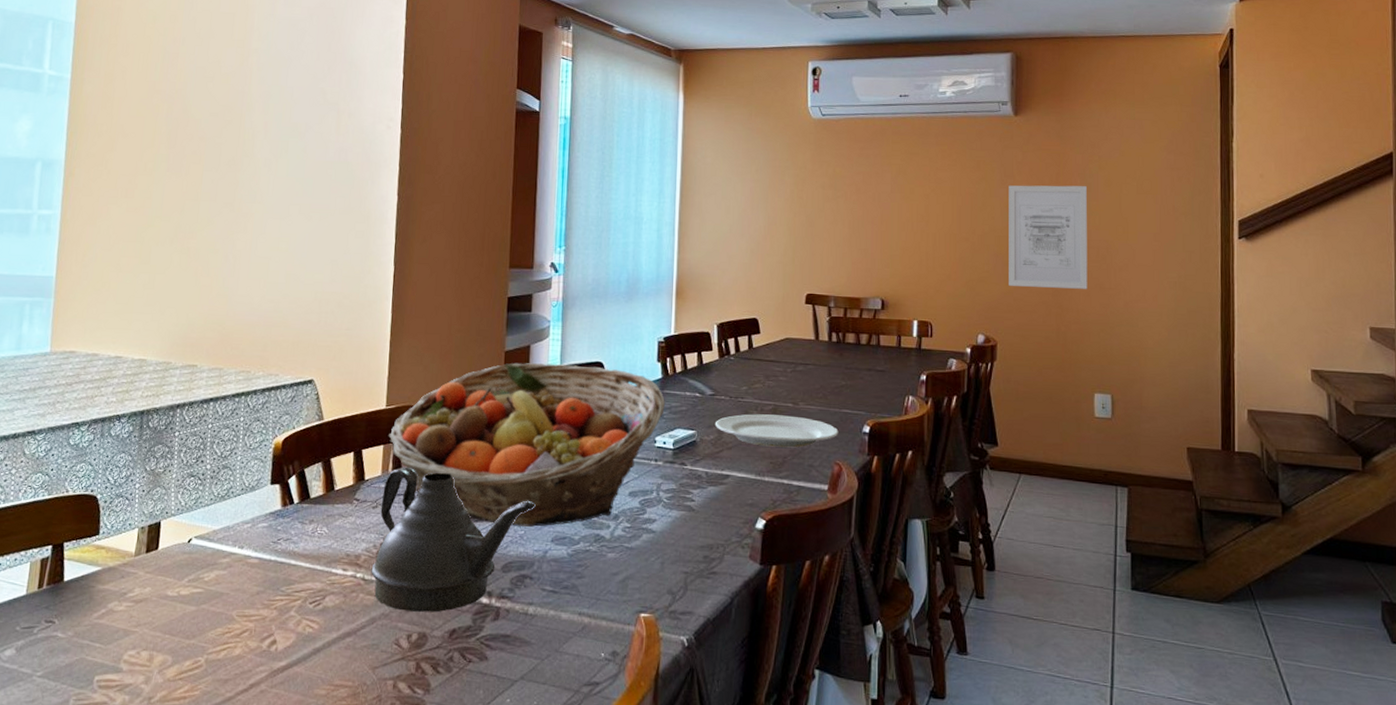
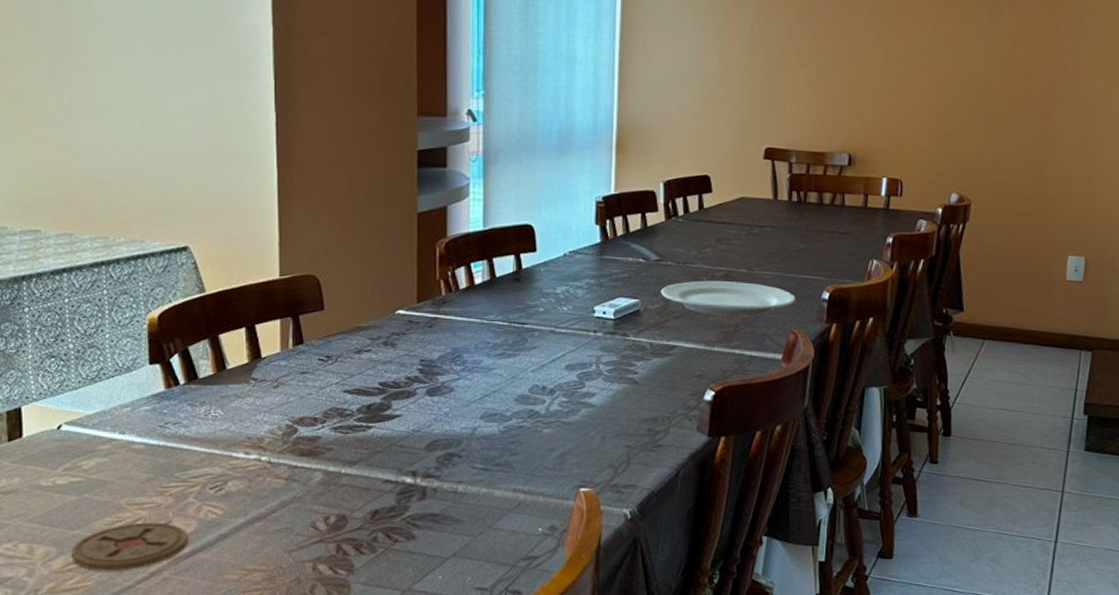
coaster: none [184,634,287,682] -> present [71,522,188,571]
teapot: present [371,467,534,613] -> none [277,342,460,494]
fruit basket: present [388,362,665,527] -> none [285,226,604,404]
wall art: present [1009,185,1088,289] -> none [988,24,1083,144]

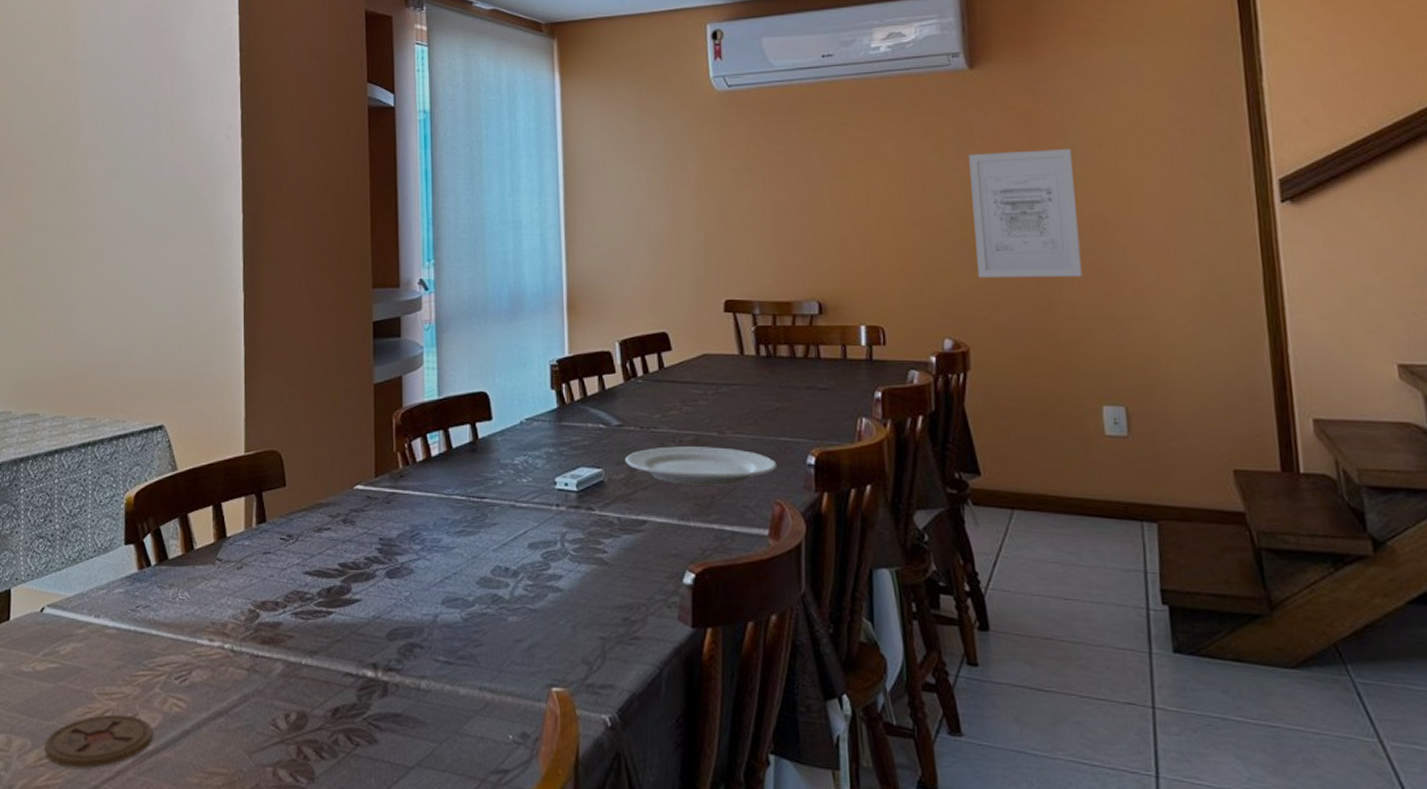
wall art: none [988,24,1083,144] -> present [969,149,1083,277]

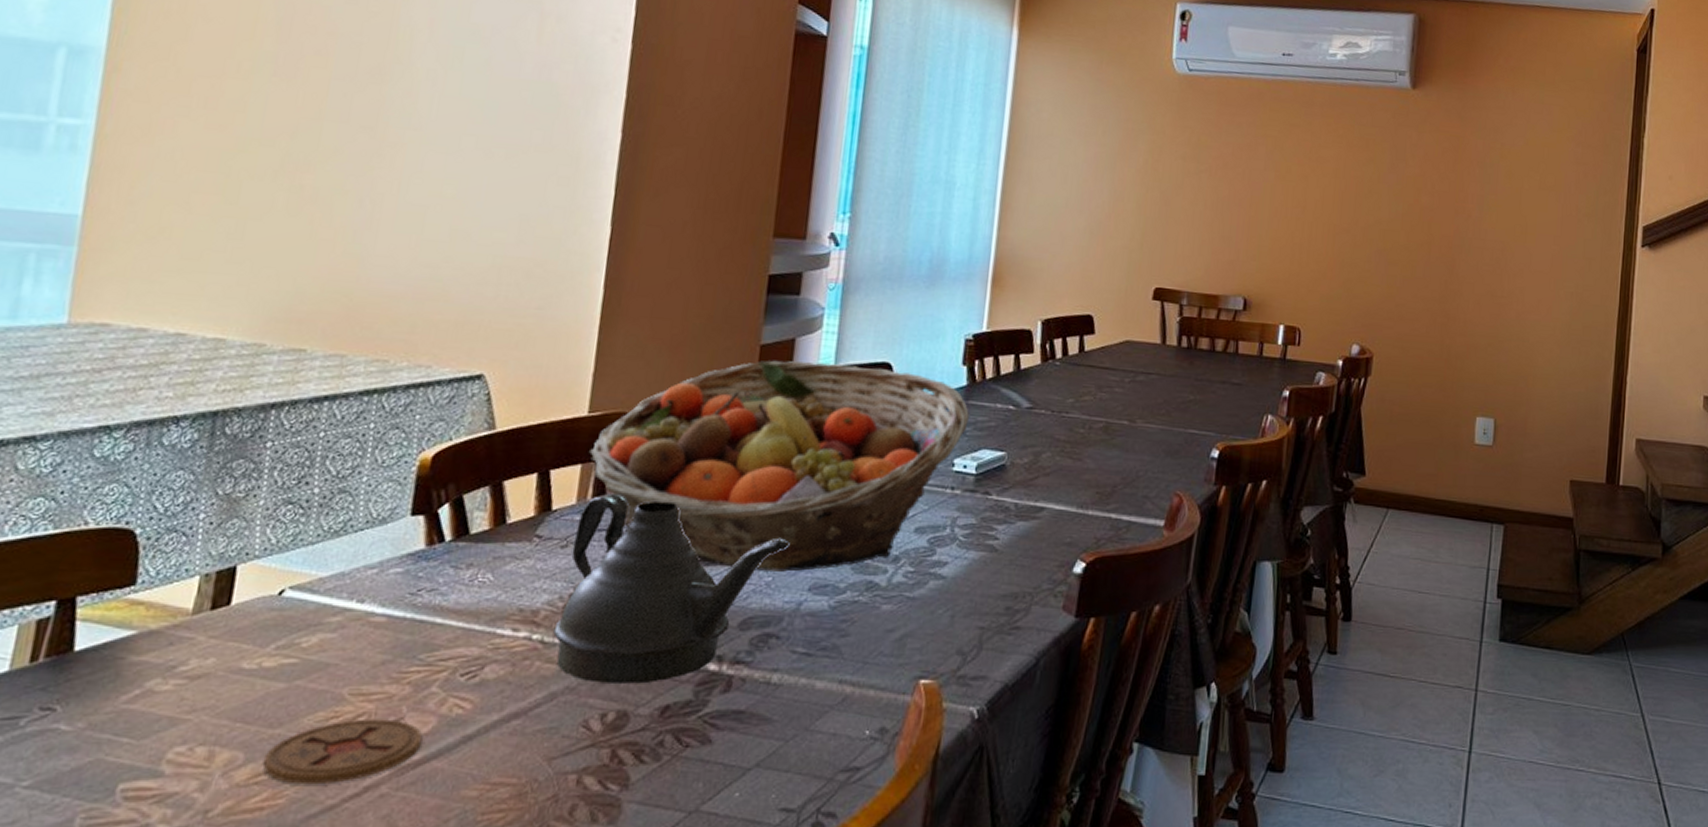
teapot: none [240,521,419,688] -> present [553,493,788,684]
fruit basket: none [250,396,564,587] -> present [589,360,969,572]
plate: present [624,446,777,486] -> none [1030,432,1182,475]
wall art: present [969,149,1083,277] -> none [1391,170,1486,296]

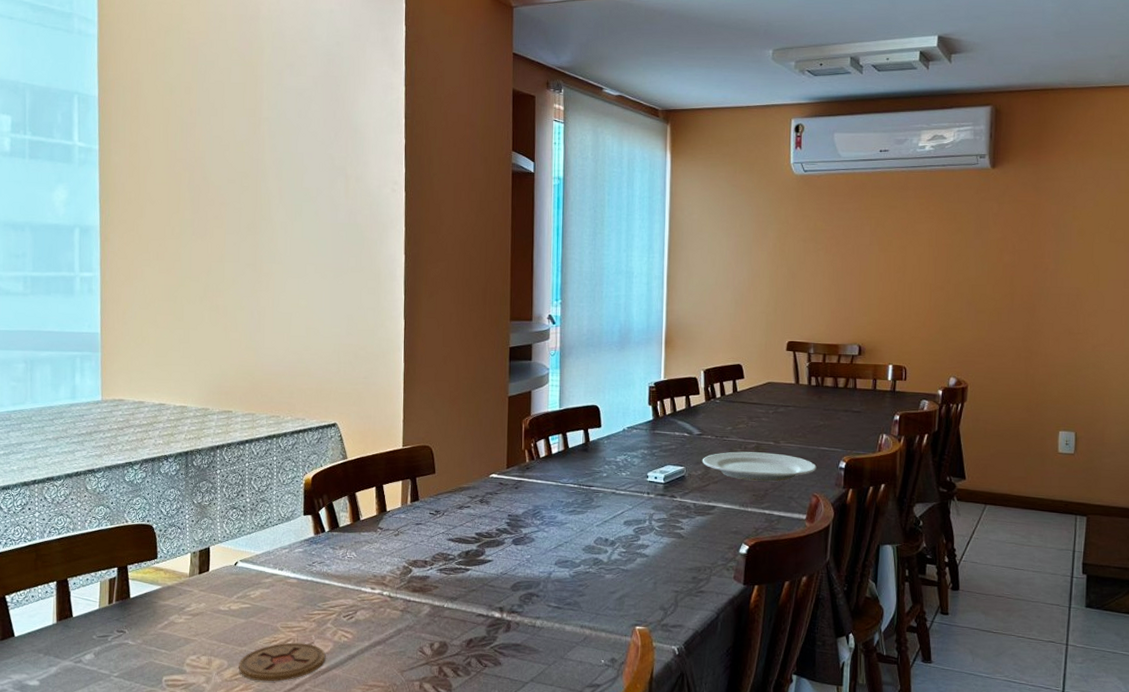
teapot: present [553,493,788,684] -> none [396,499,539,625]
fruit basket: present [589,360,969,572] -> none [406,406,656,552]
plate: none [1030,432,1182,475] -> present [702,451,817,482]

